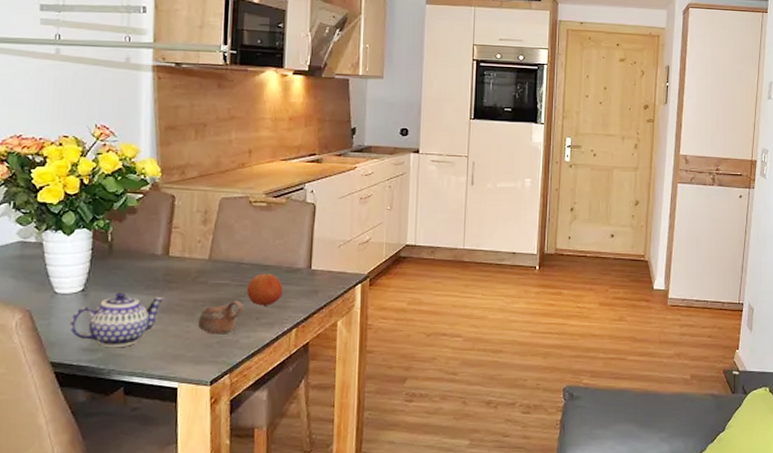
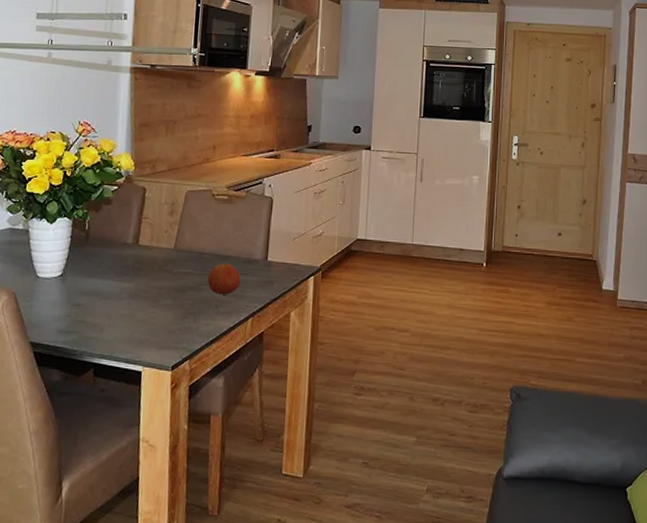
teapot: present [69,292,165,348] -> none [48,278,134,331]
cup: present [197,300,244,335] -> none [162,289,205,321]

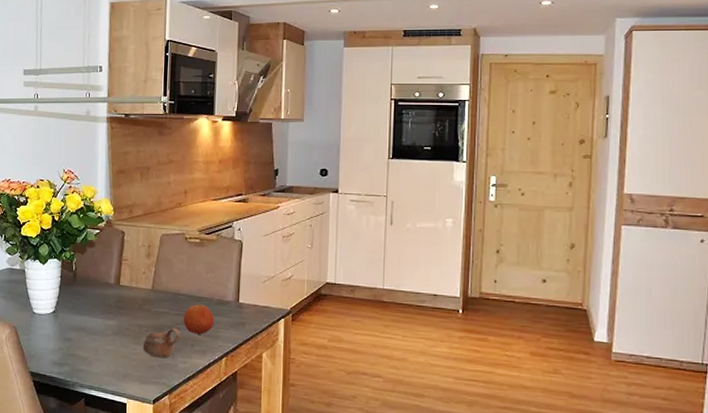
cup: none [162,289,205,321] -> present [142,328,181,358]

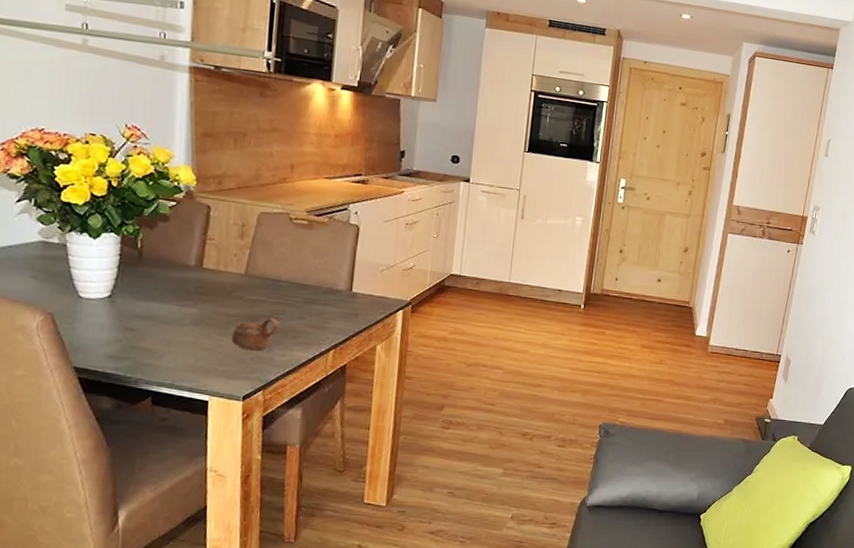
fruit: present [183,304,214,334] -> none [283,292,322,325]

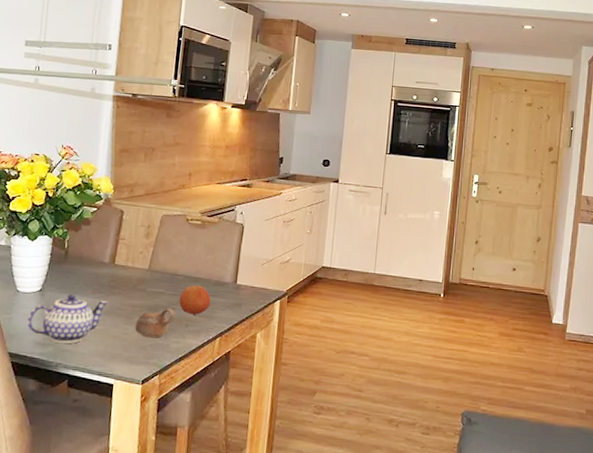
teapot: none [95,301,198,358] -> present [27,294,109,344]
fruit: none [283,292,322,325] -> present [179,285,211,315]

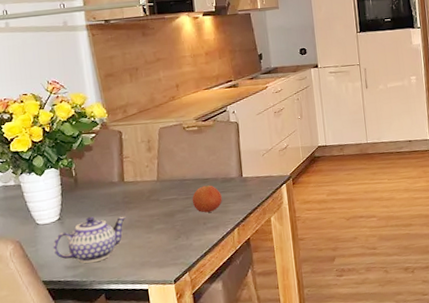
cup: present [134,308,176,338] -> none [156,211,193,242]

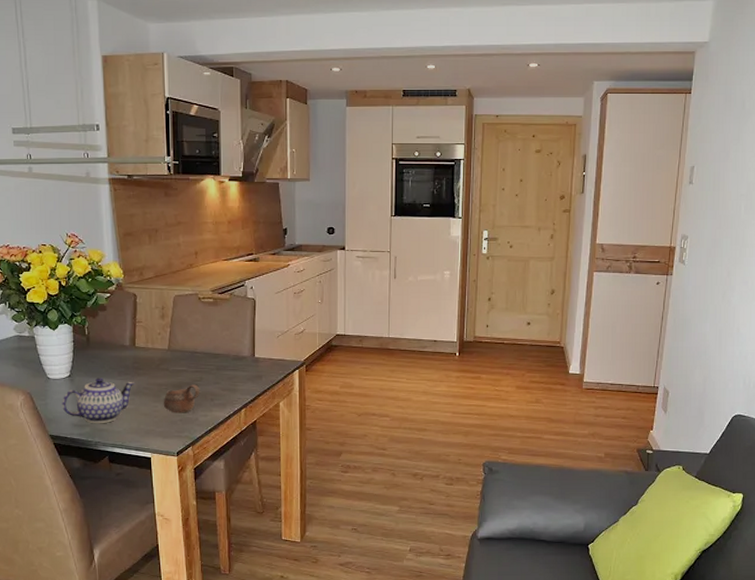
cup: none [156,211,193,242] -> present [163,384,200,413]
fruit: present [192,185,222,213] -> none [201,361,232,389]

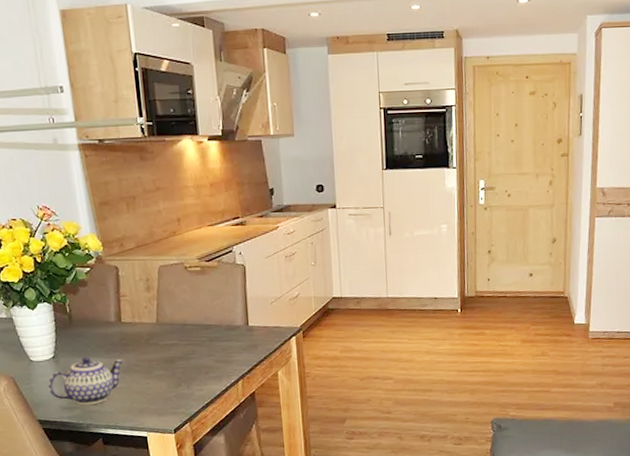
cup: present [163,384,200,413] -> none [155,358,194,389]

